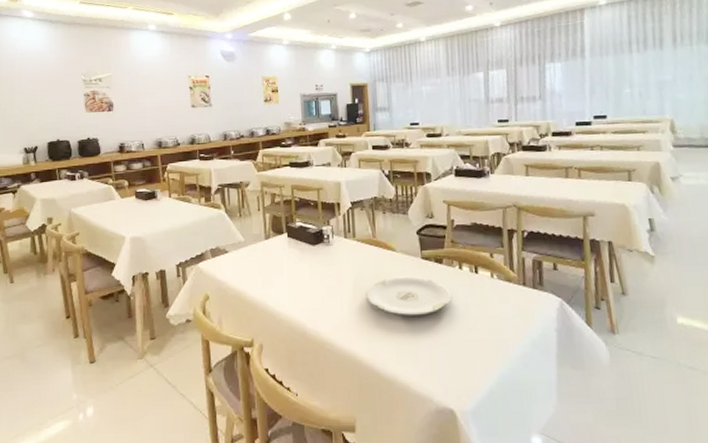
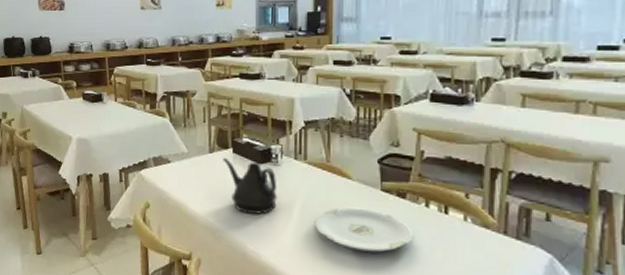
teapot: none [278,242,331,294] -> present [223,157,277,214]

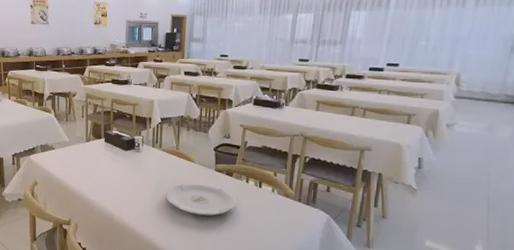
teapot: present [223,157,277,214] -> none [97,145,139,189]

